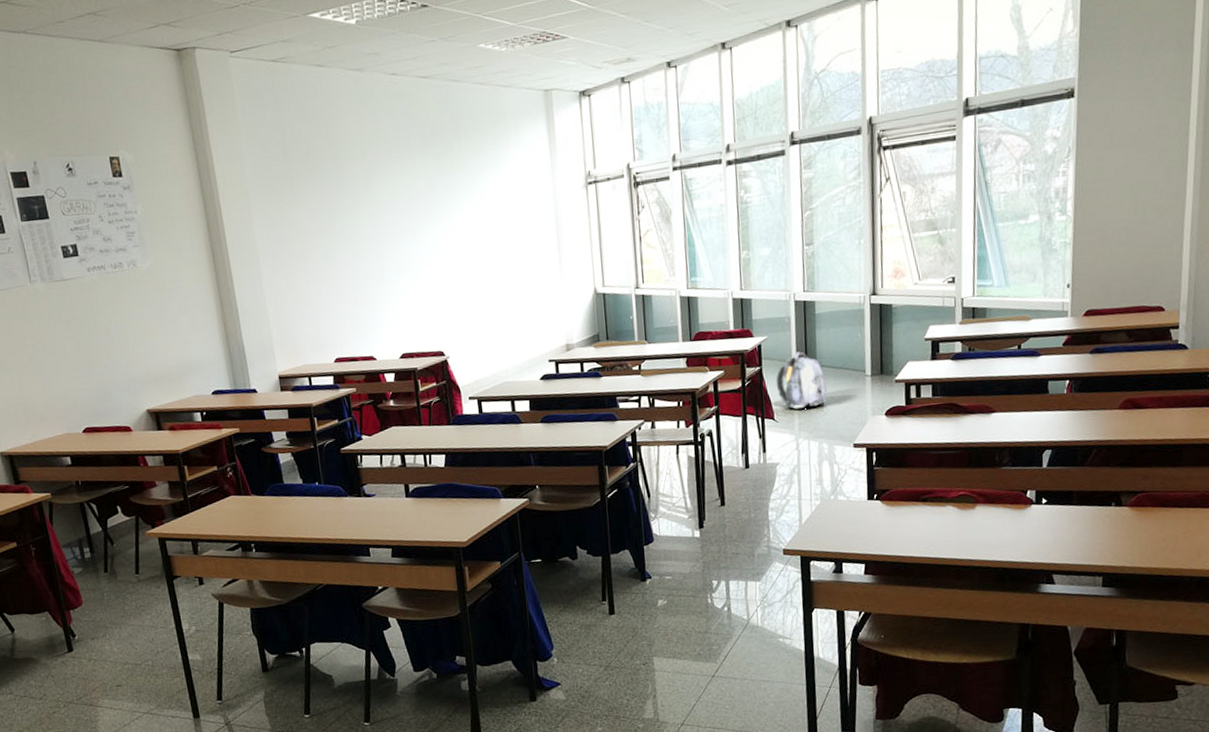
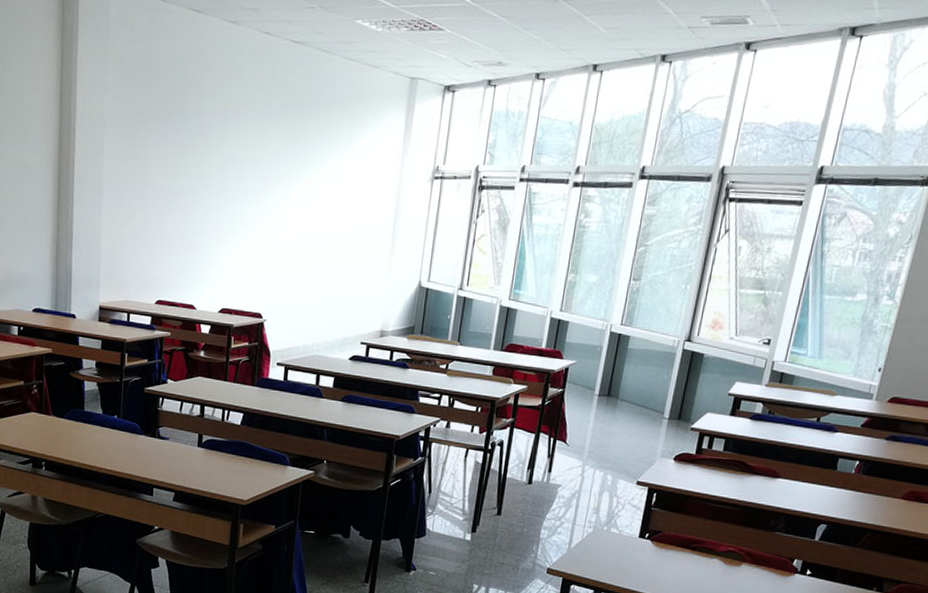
backpack: present [776,351,827,409] -> none [574,381,624,438]

